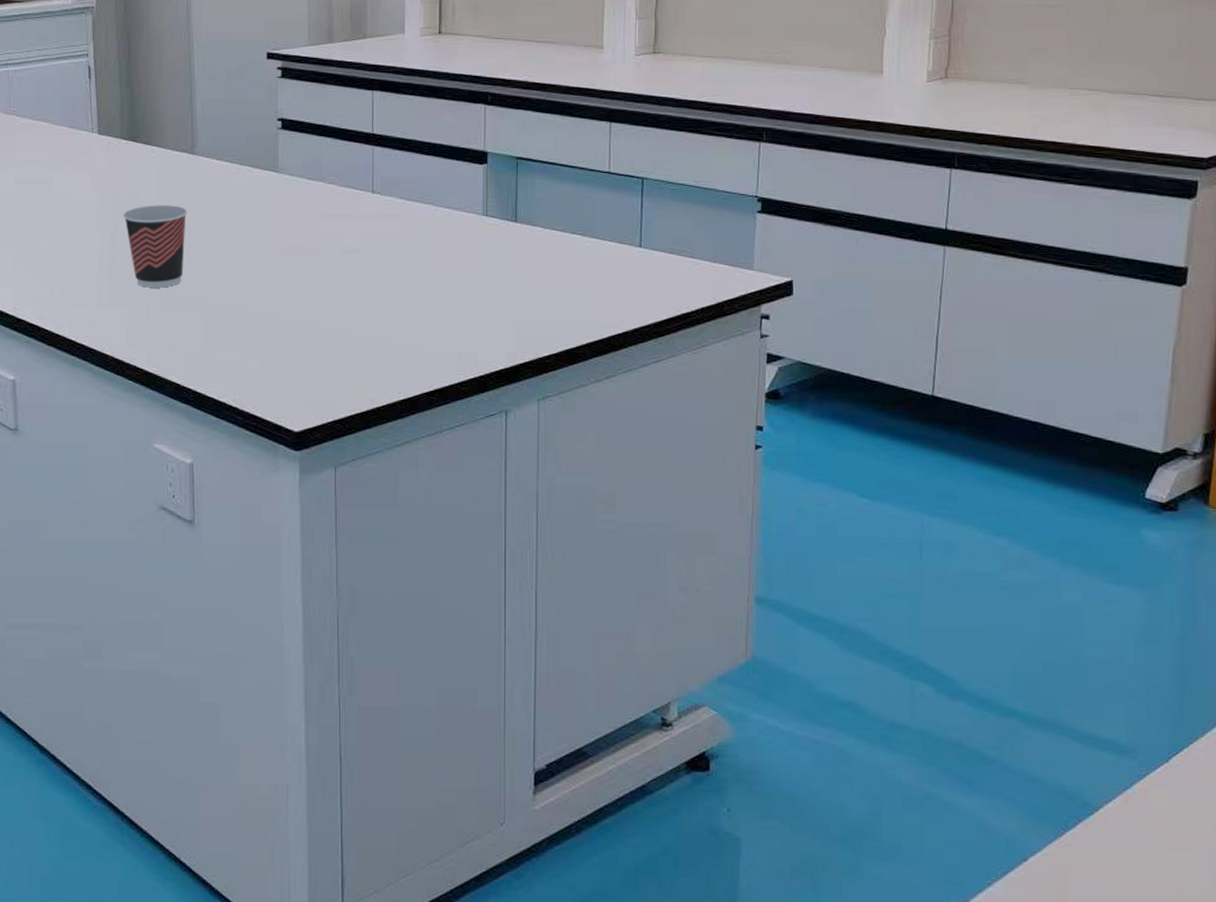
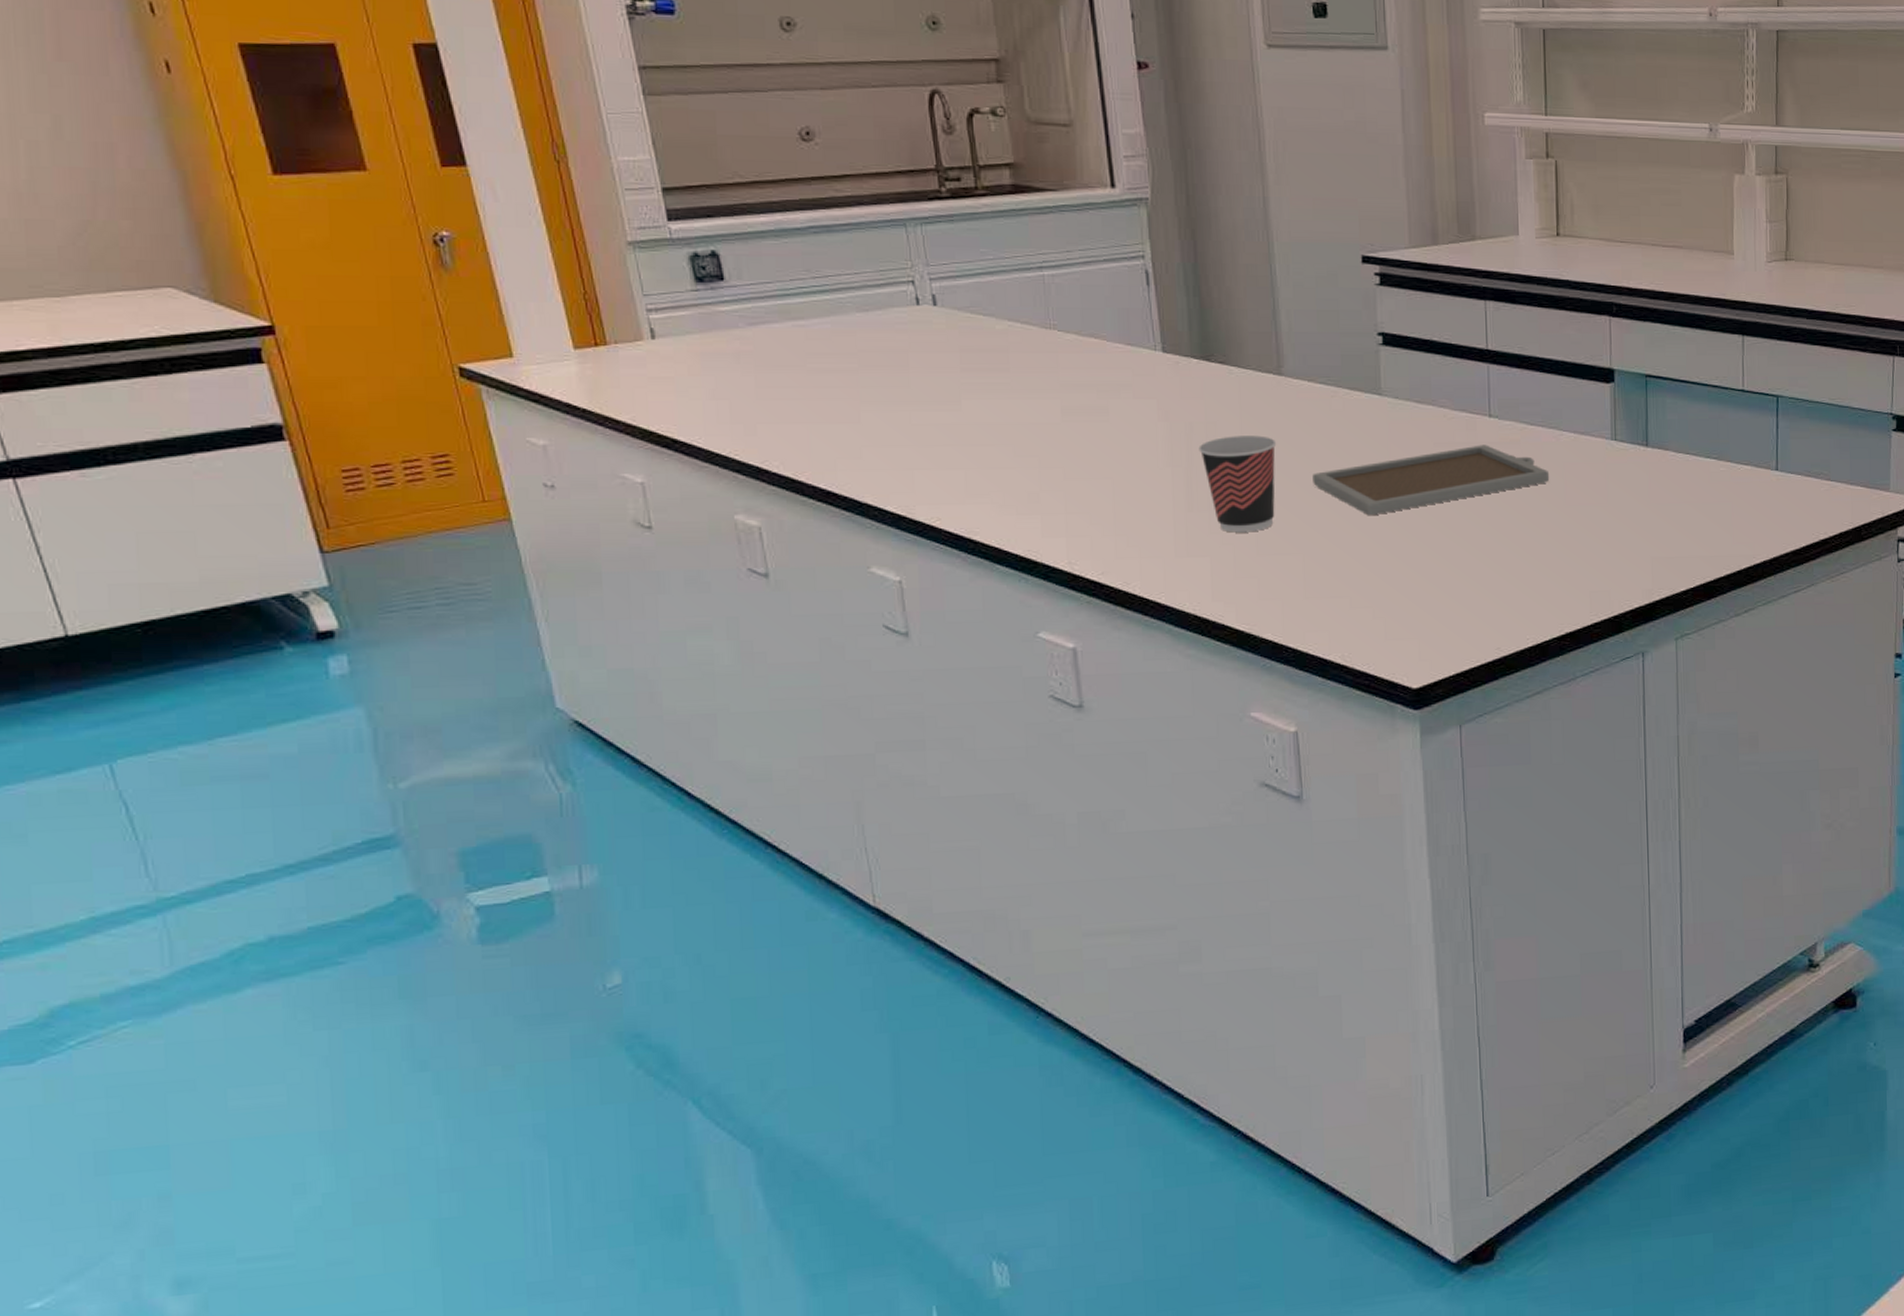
clipboard: none [216,217,425,277] -> present [1312,445,1550,516]

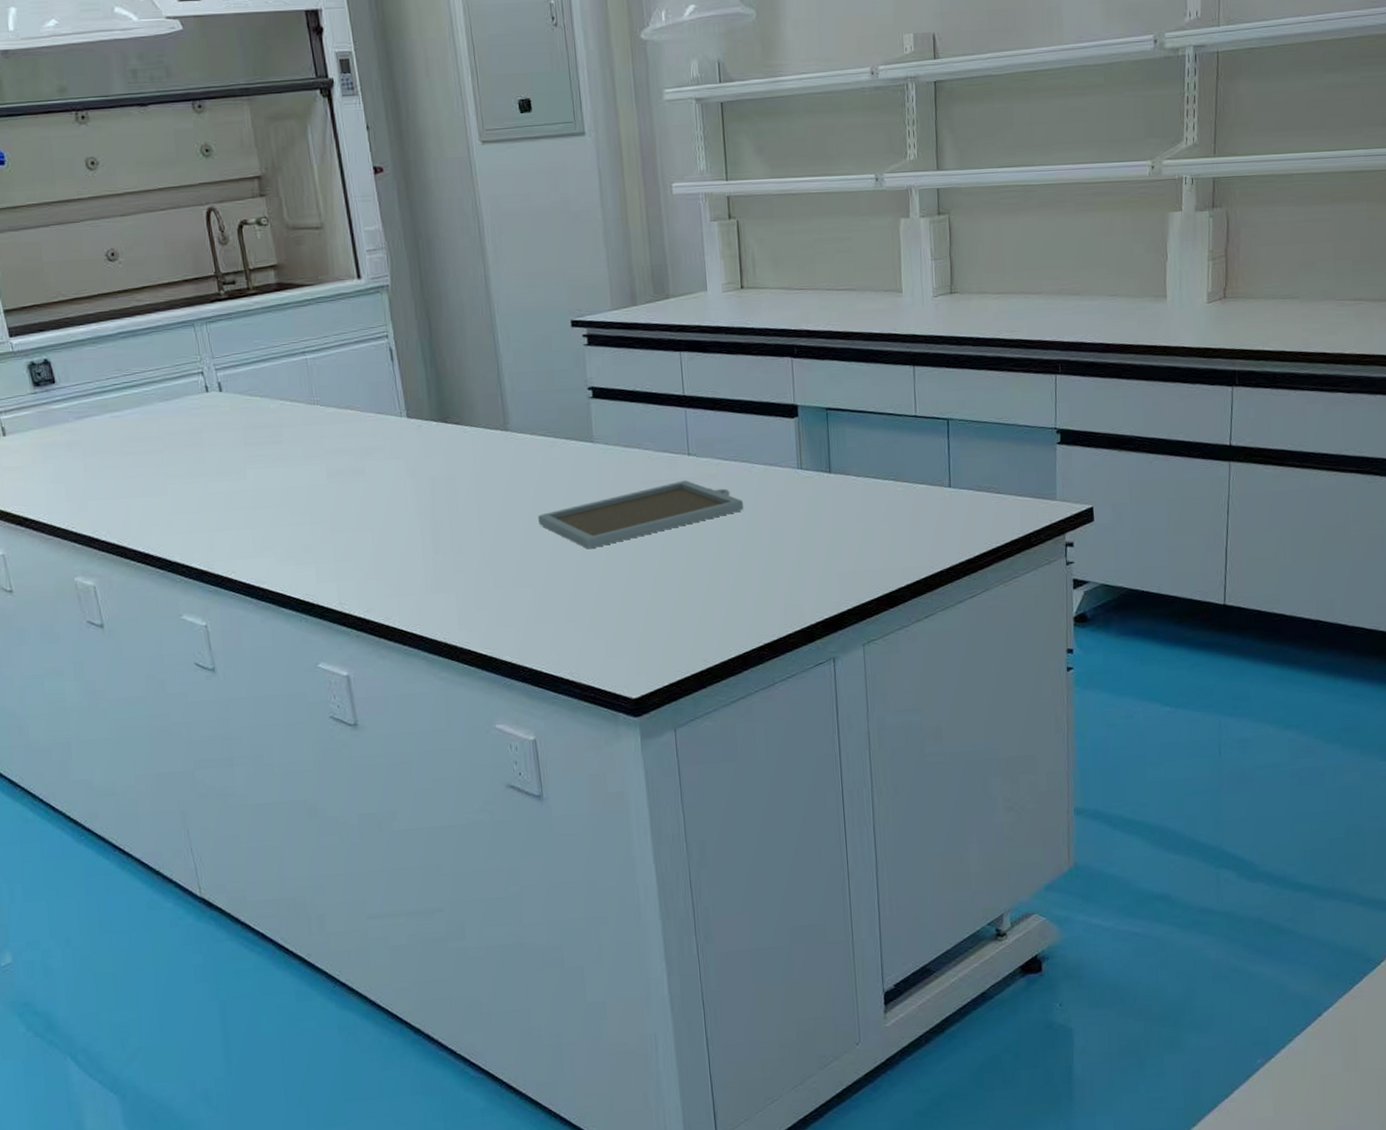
cup: present [1198,435,1277,533] -> none [441,484,508,571]

